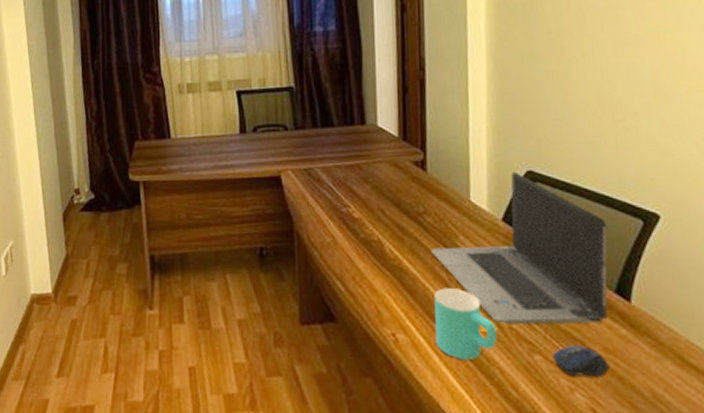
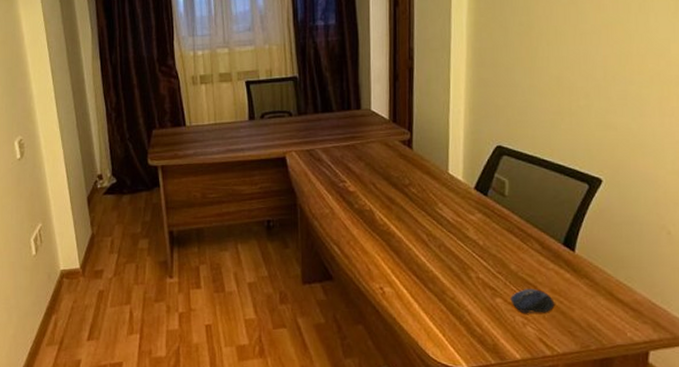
laptop computer: present [430,171,608,325] -> none [414,146,560,275]
cup: present [434,288,497,361] -> none [415,247,466,306]

